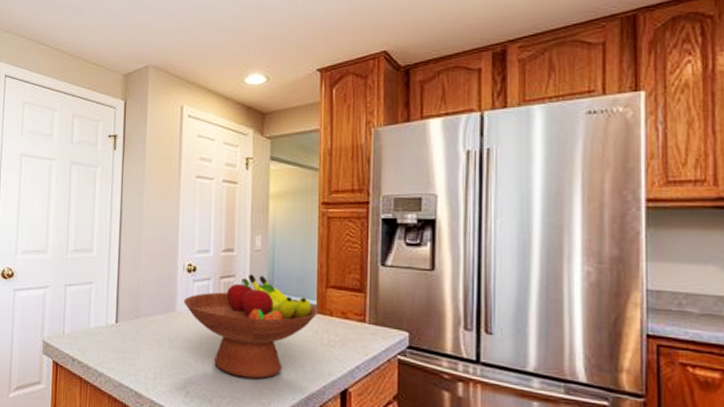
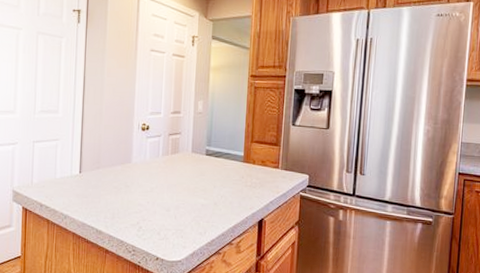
fruit bowl: present [183,274,320,379] -> none [138,132,246,214]

